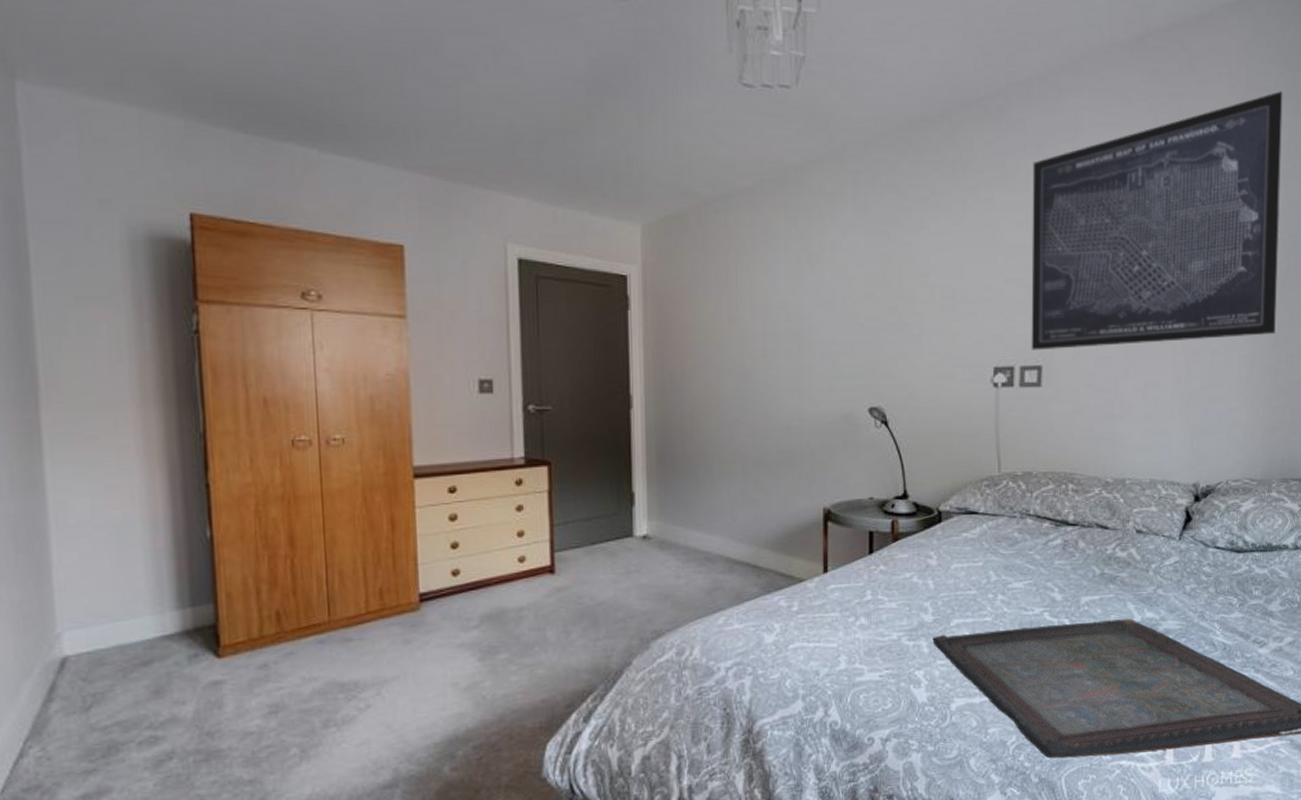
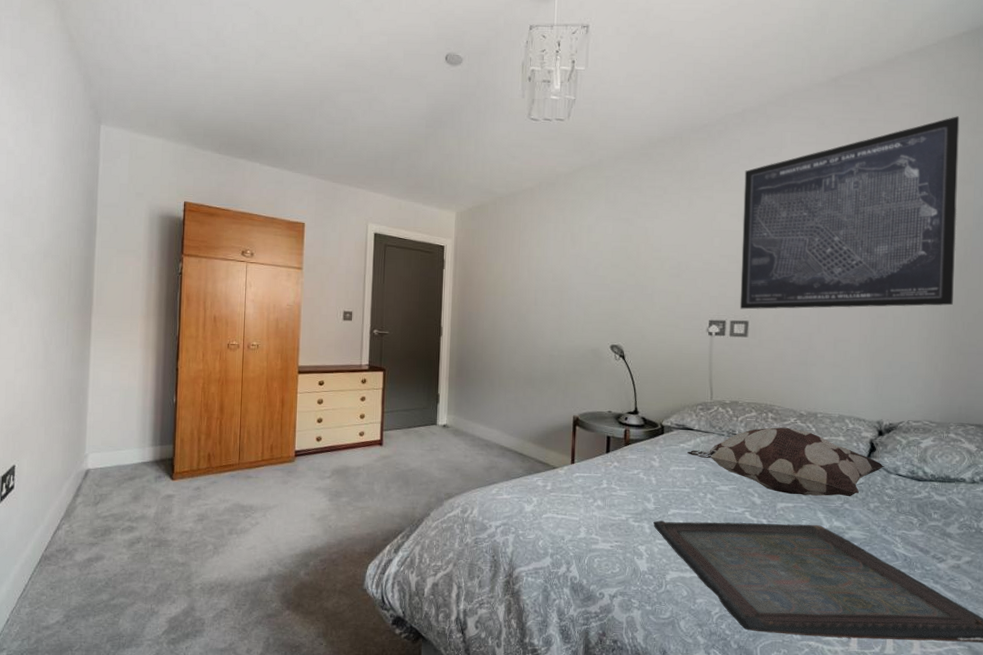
decorative pillow: none [972,501,1202,585] -> present [687,427,885,497]

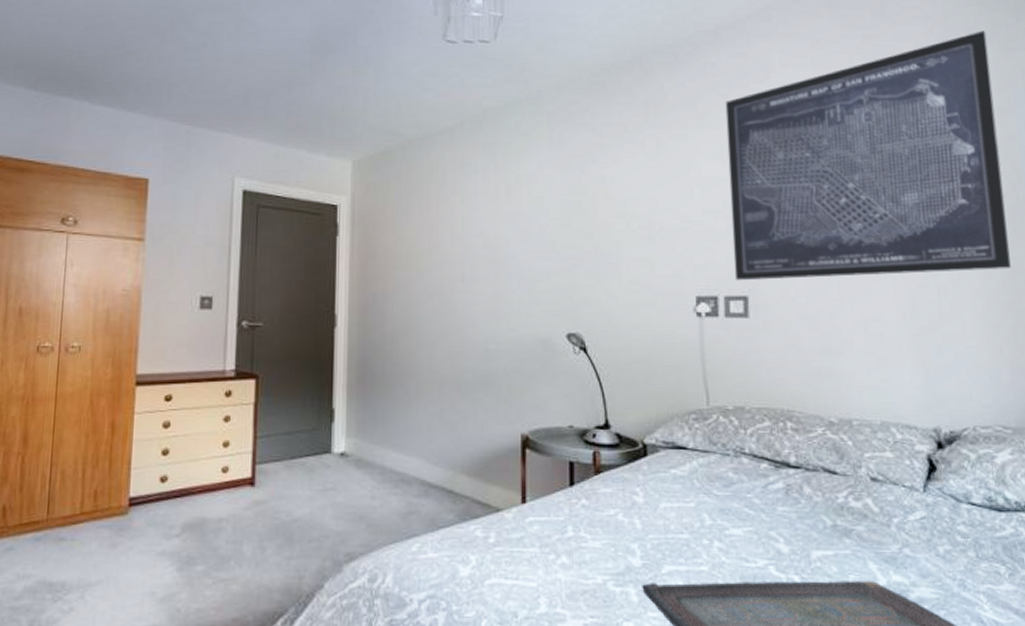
decorative pillow: present [687,427,885,497] -> none [681,442,952,538]

